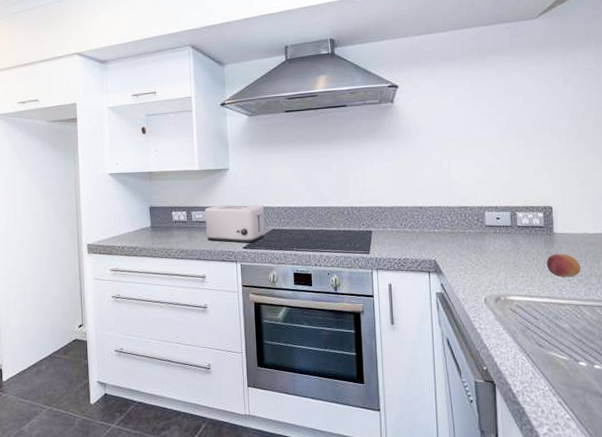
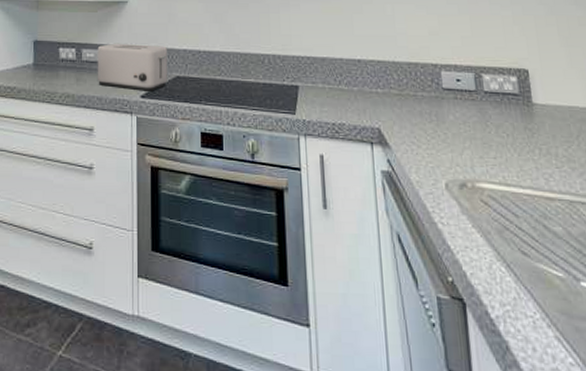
fruit: present [546,253,581,277] -> none [525,130,573,162]

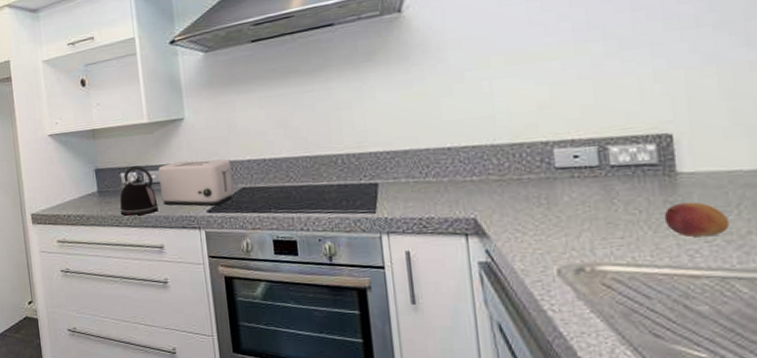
kettle: none [53,42,93,94] -> present [118,166,159,217]
fruit: none [525,130,573,162] -> present [663,202,730,237]

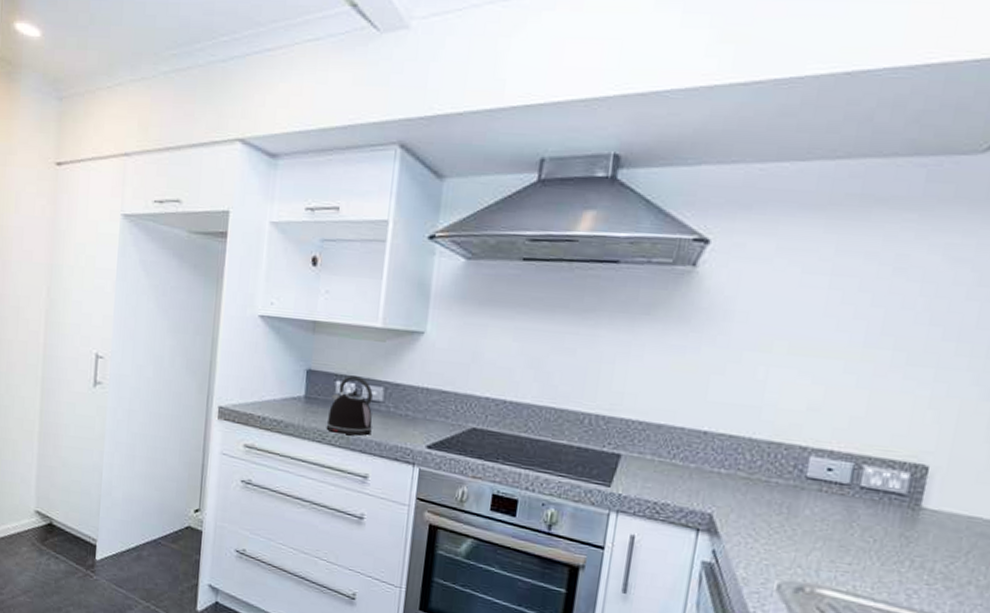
toaster: present [158,159,233,206] -> none [377,381,466,442]
fruit: present [663,202,730,237] -> none [894,539,955,579]

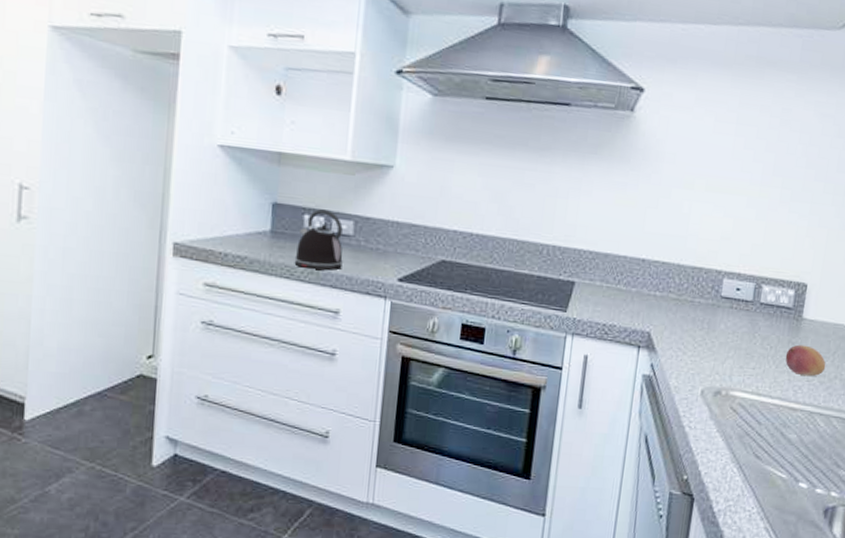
fruit: none [894,539,955,579] -> present [785,344,826,376]

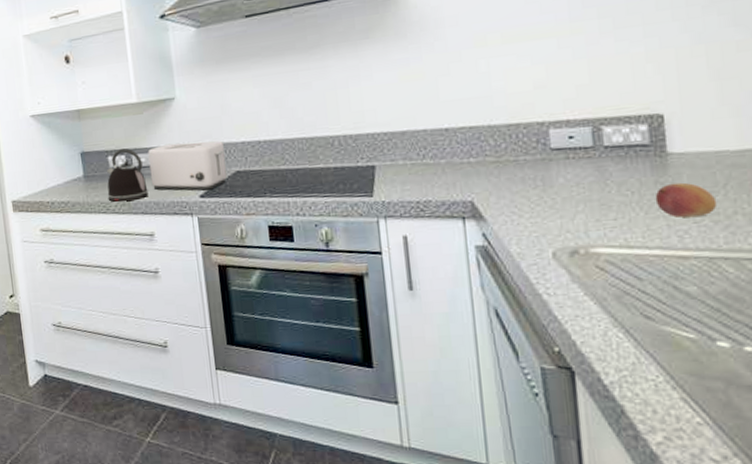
toaster: none [348,215,435,275] -> present [148,140,227,191]

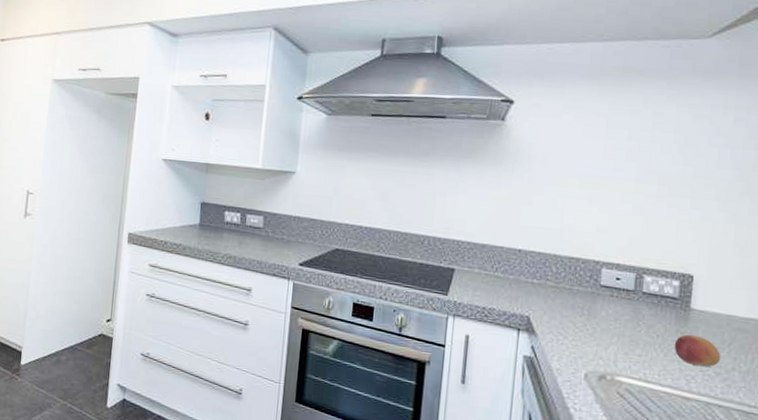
kettle: present [106,148,149,203] -> none [217,207,255,257]
toaster: present [148,140,227,191] -> none [259,211,329,261]

